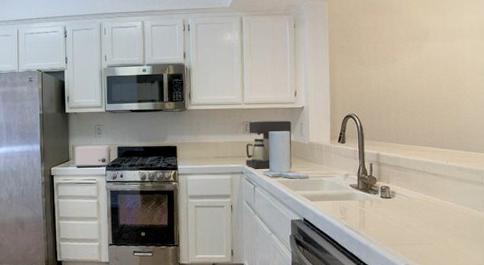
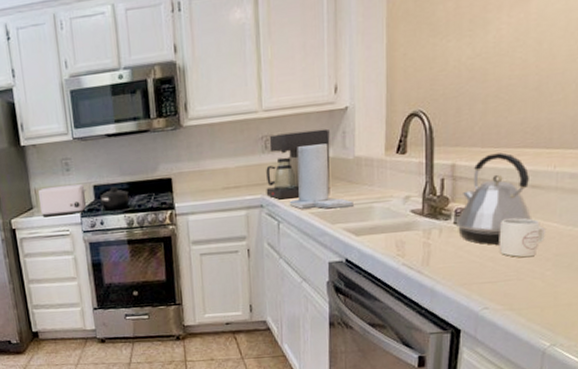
saucepan: none [122,149,144,168] -> present [100,186,130,212]
kettle: none [382,148,435,215] -> present [456,152,533,245]
mug: none [412,197,445,227] -> present [498,218,545,258]

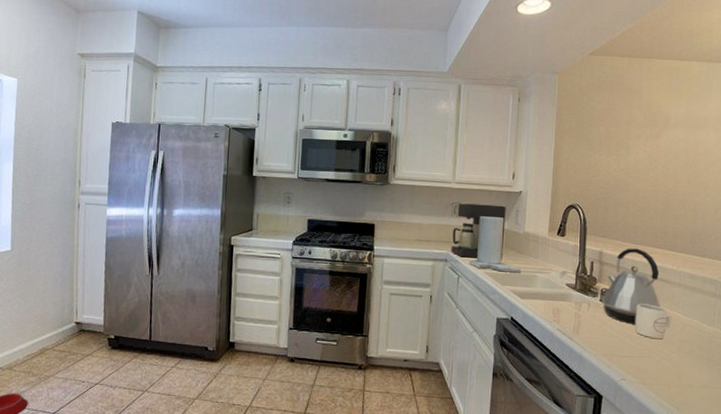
toaster: present [38,184,87,218] -> none [259,213,302,241]
saucepan: present [100,186,130,212] -> none [312,223,337,245]

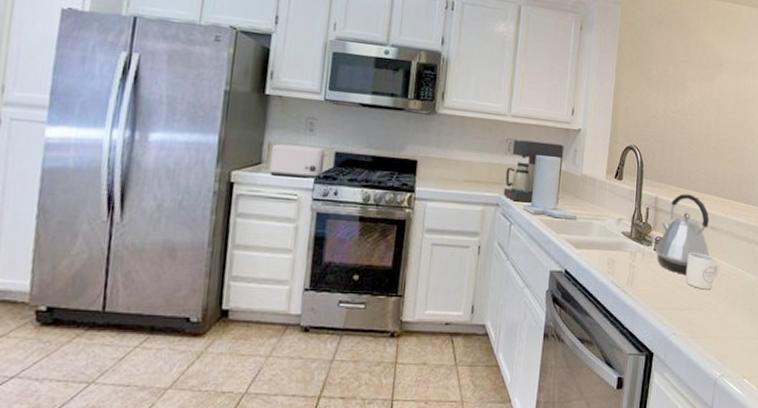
toaster: none [259,213,302,241] -> present [270,143,327,179]

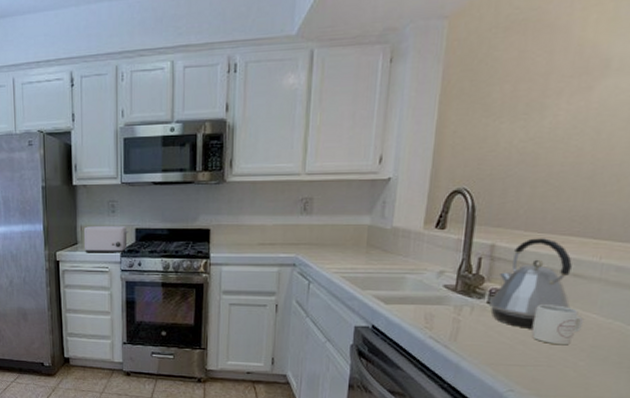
coffee maker: present [503,139,564,205] -> none [300,197,370,261]
paper towel: present [522,155,577,220] -> none [321,211,386,275]

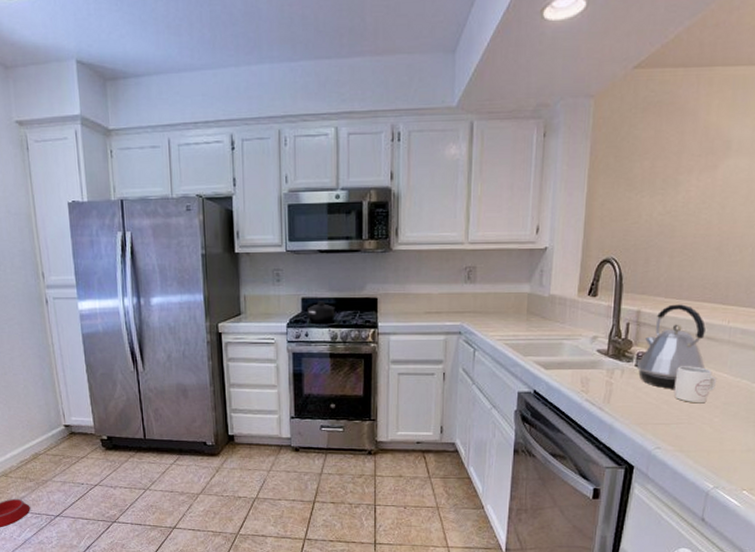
toaster: present [83,225,129,253] -> none [247,294,295,324]
saucepan: none [140,231,168,255] -> present [307,300,335,325]

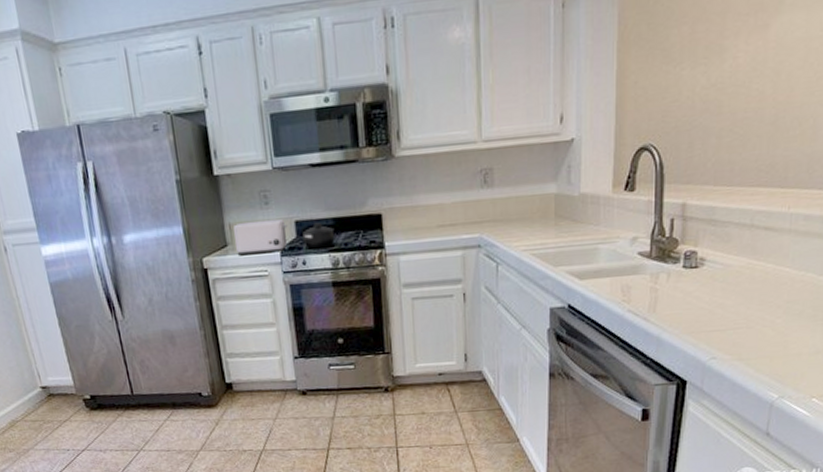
toaster: none [247,294,295,324] -> present [232,219,288,256]
kettle: present [637,304,706,389] -> none [685,191,764,291]
mug: present [673,366,716,404] -> none [728,262,777,305]

